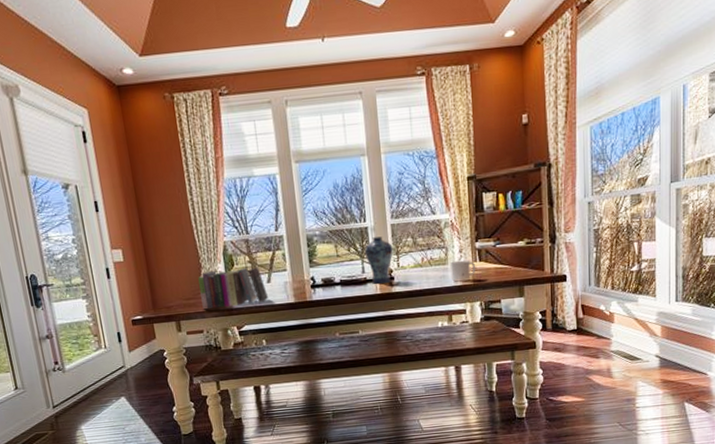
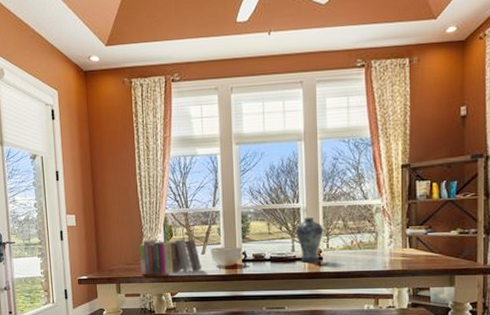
bowl: none [275,272,310,294] -> present [210,247,242,266]
mug: present [450,260,476,282] -> none [379,245,406,266]

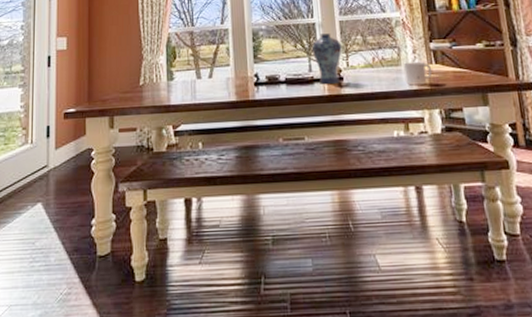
books: present [140,238,201,275] -> none [138,60,208,105]
bowl: present [210,247,242,266] -> none [218,68,254,91]
mug: none [379,245,406,266] -> present [403,61,433,85]

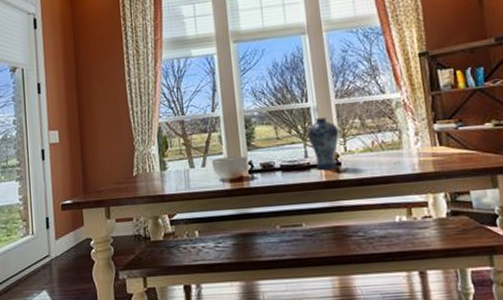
bowl: none [218,68,254,91] -> present [211,156,248,180]
mug: present [403,61,433,85] -> none [404,144,437,169]

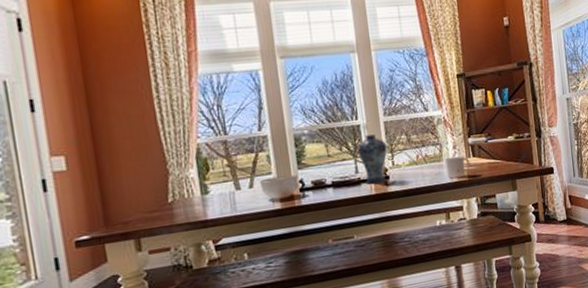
mug: none [404,144,437,169] -> present [444,156,471,178]

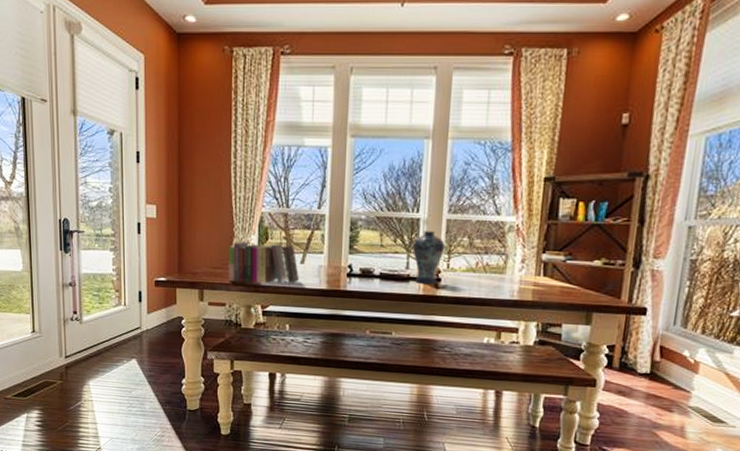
books: none [165,171,250,223] -> present [229,241,299,285]
bowl: present [259,174,299,200] -> none [310,257,347,280]
mug: present [444,156,471,178] -> none [506,271,539,296]

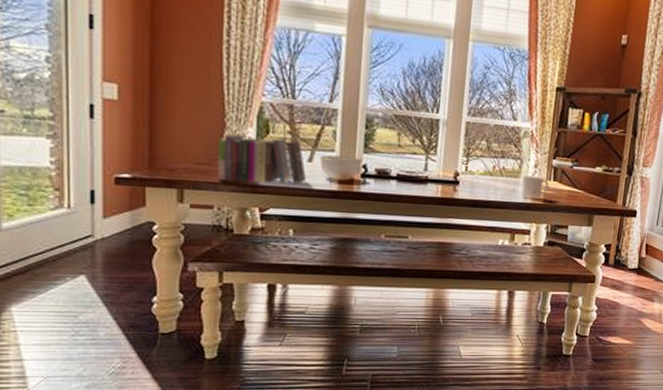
bowl: none [310,257,347,280] -> present [319,155,362,181]
vase: present [411,231,445,285] -> none [430,132,464,188]
mug: none [506,271,539,296] -> present [520,175,549,199]

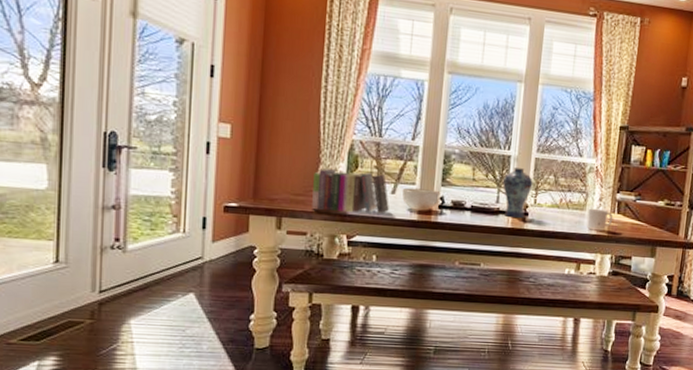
vase: none [430,132,464,188] -> present [502,167,533,219]

